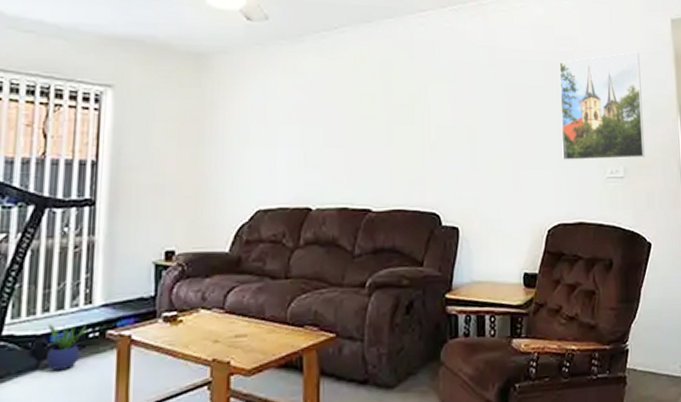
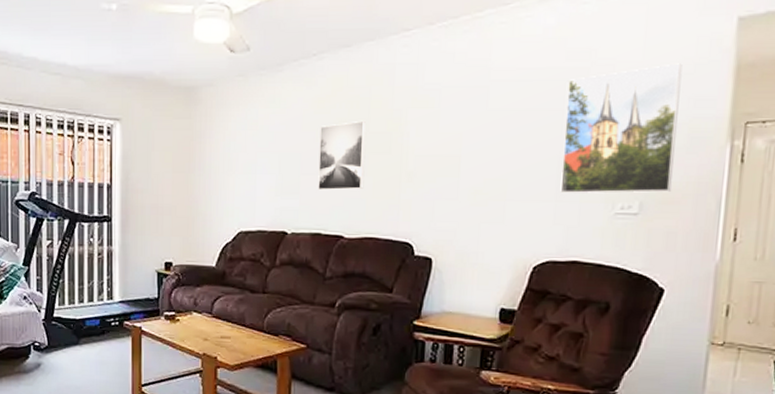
potted plant: present [46,323,87,370] -> none [83,311,110,347]
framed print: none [343,92,390,162] -> present [318,120,366,190]

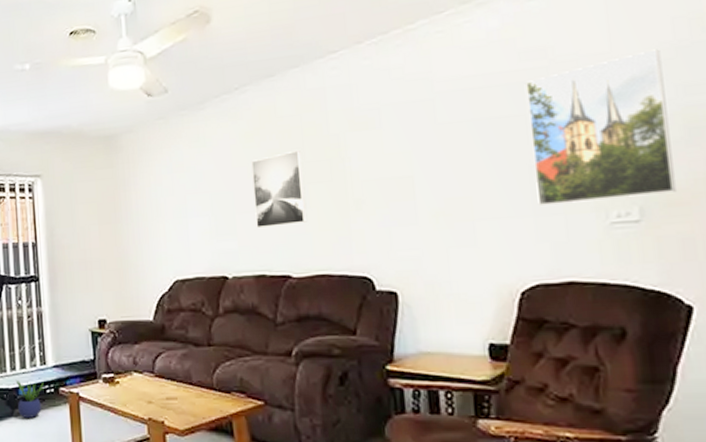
potted plant: none [83,311,110,347] -> present [15,379,44,418]

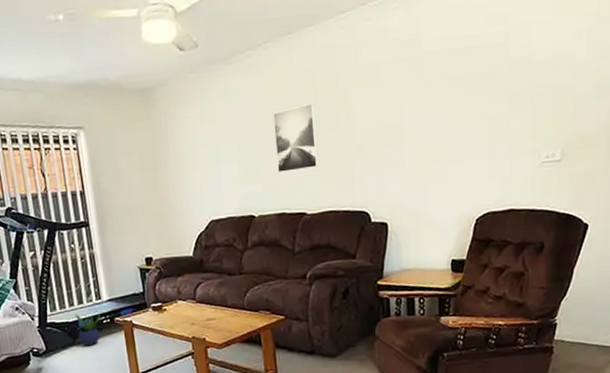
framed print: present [524,49,676,207] -> none [489,19,588,150]

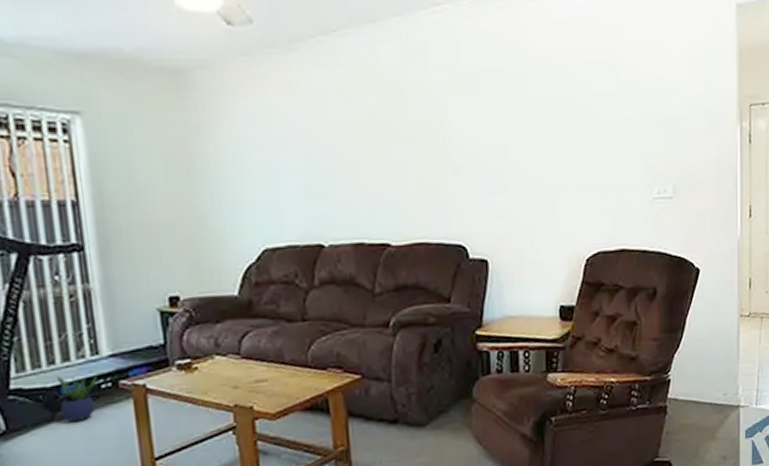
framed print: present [273,102,320,172] -> none [350,108,408,191]

